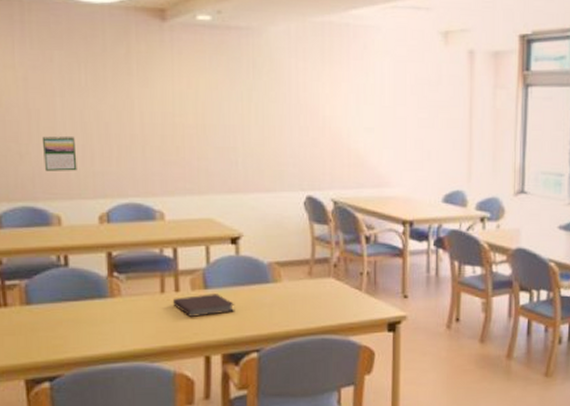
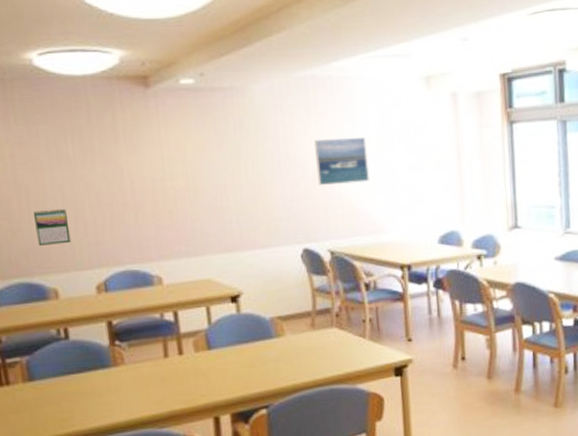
notebook: present [173,294,235,317] -> none [177,353,241,379]
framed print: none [325,86,380,134] -> present [313,136,371,185]

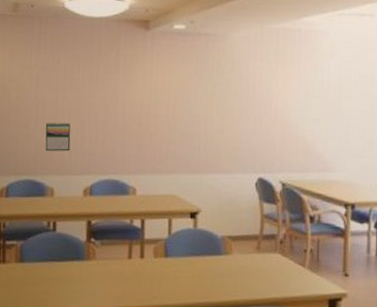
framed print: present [313,136,371,185] -> none [278,82,326,124]

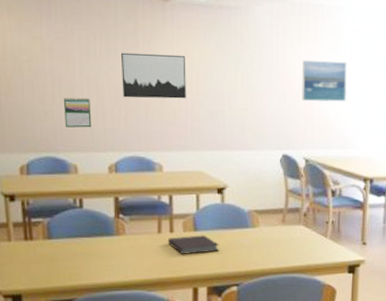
wall art: none [101,79,164,123] -> present [121,52,186,99]
notebook: none [138,261,191,282] -> present [168,235,220,254]
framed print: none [278,82,326,124] -> present [301,59,347,102]

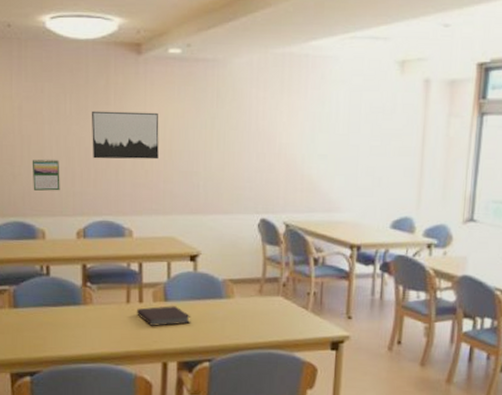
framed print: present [301,59,347,102] -> none [282,115,334,161]

